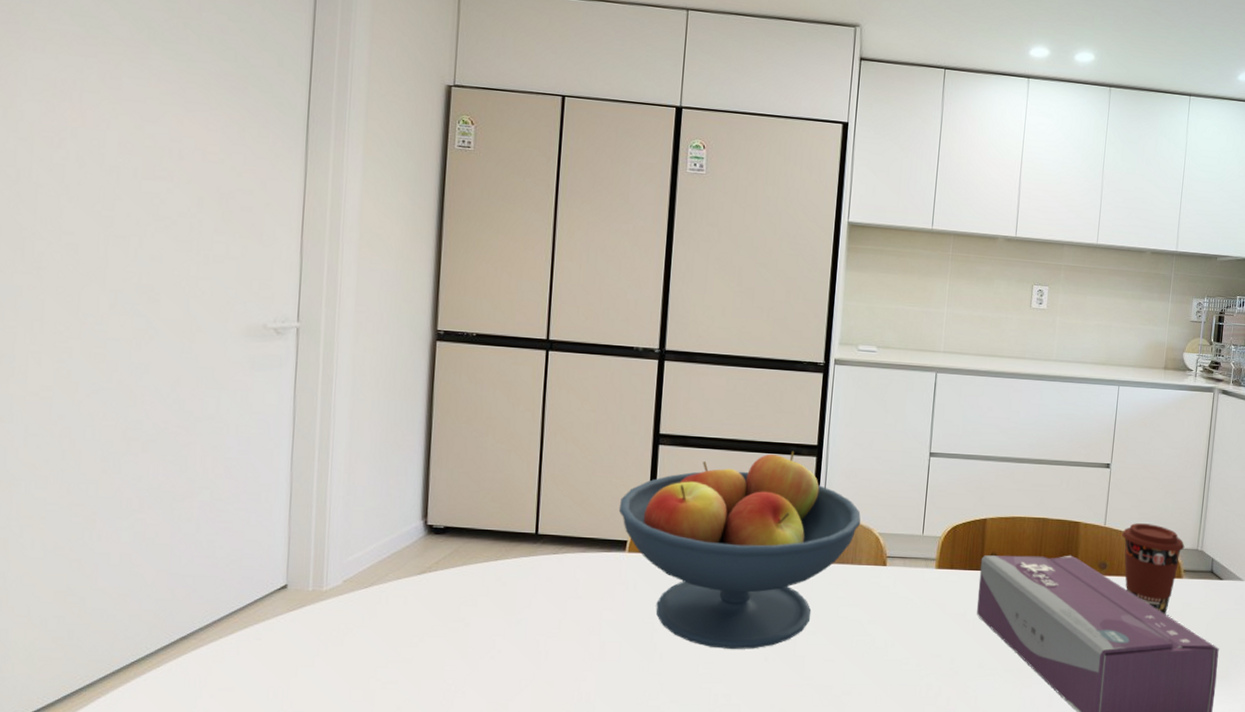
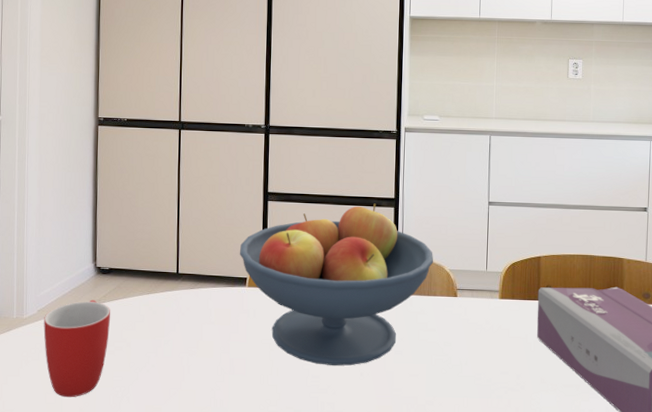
mug: none [350,567,444,694] -> present [43,300,110,398]

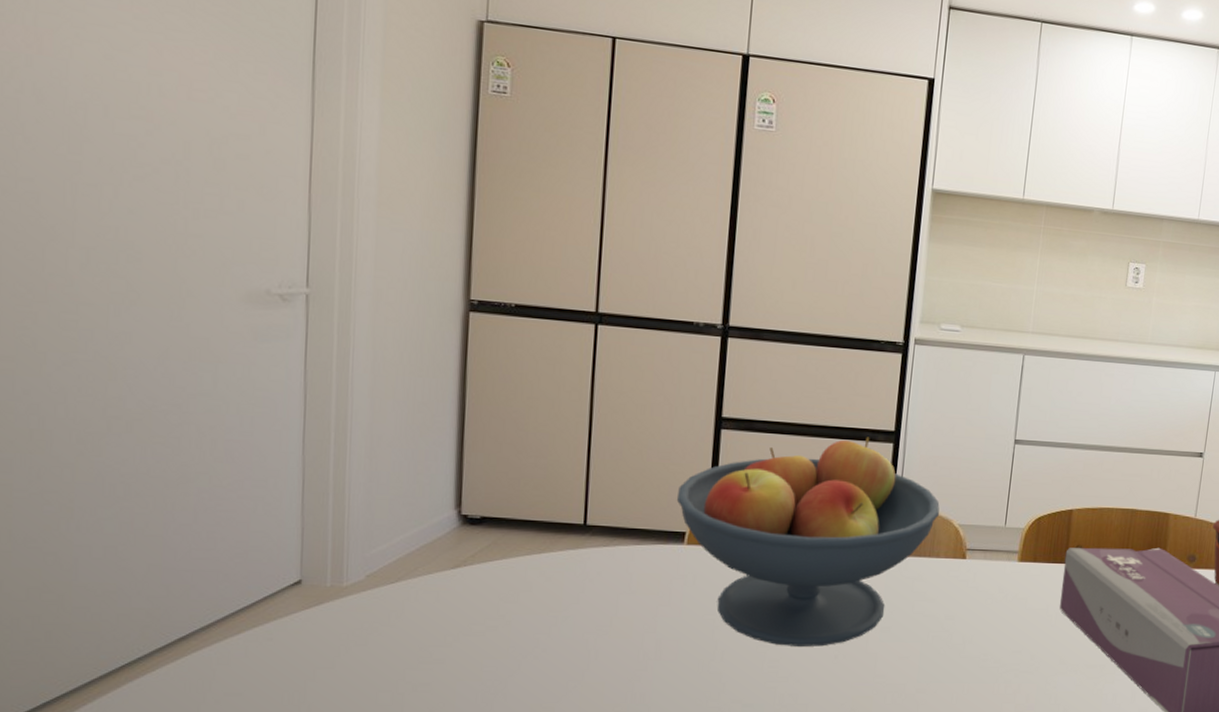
mug: present [43,300,110,398] -> none [375,560,481,697]

